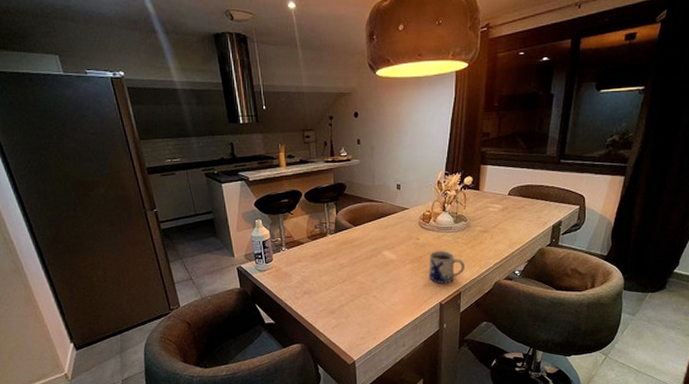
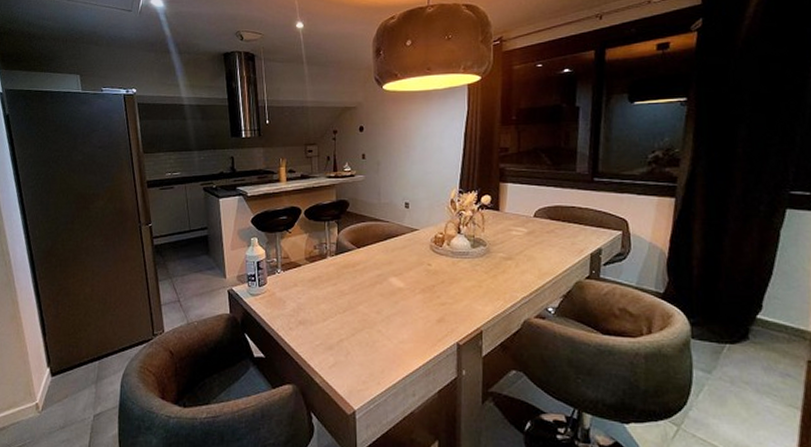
mug: present [428,251,466,284] -> none [442,280,487,320]

